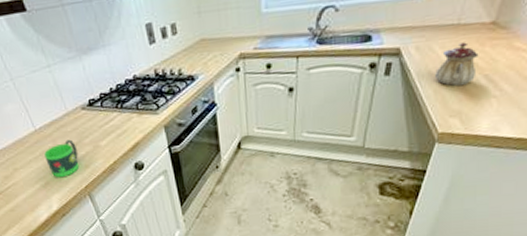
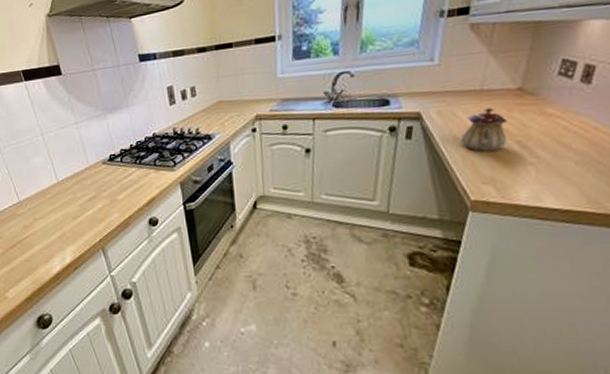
mug: present [44,139,79,178] -> none [64,192,96,230]

